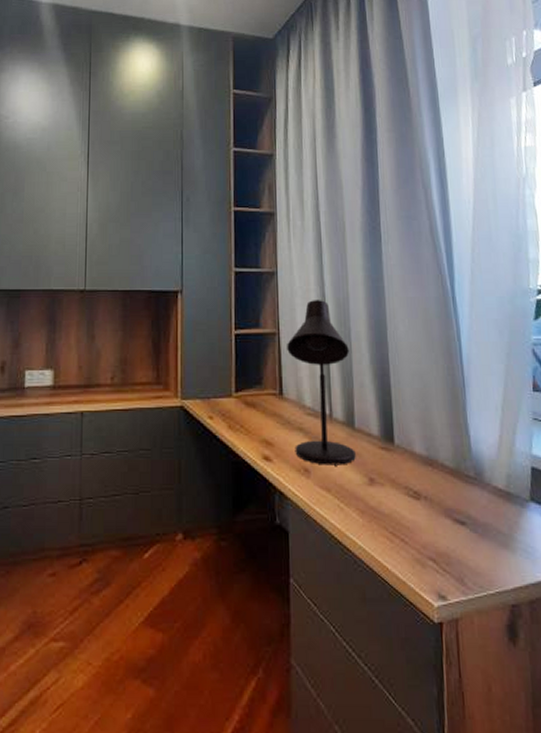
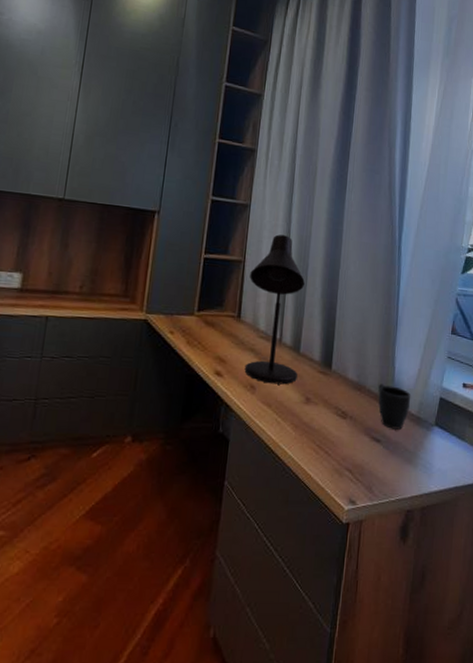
mug: none [453,456,496,510] -> present [378,384,411,431]

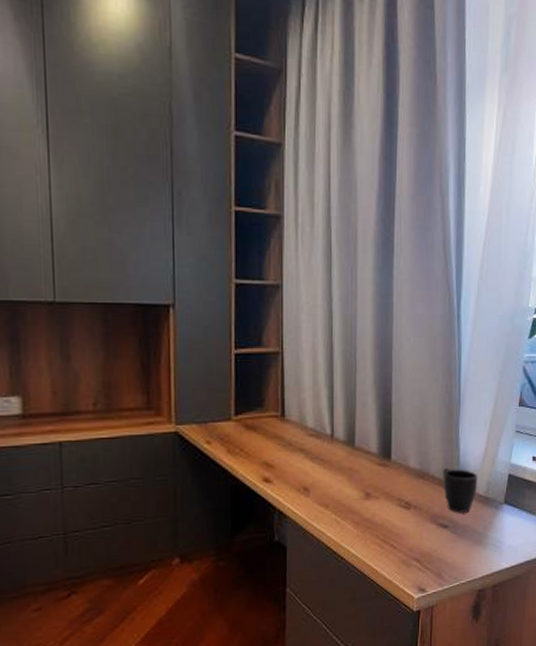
desk lamp: present [244,234,305,385] -> none [290,317,354,484]

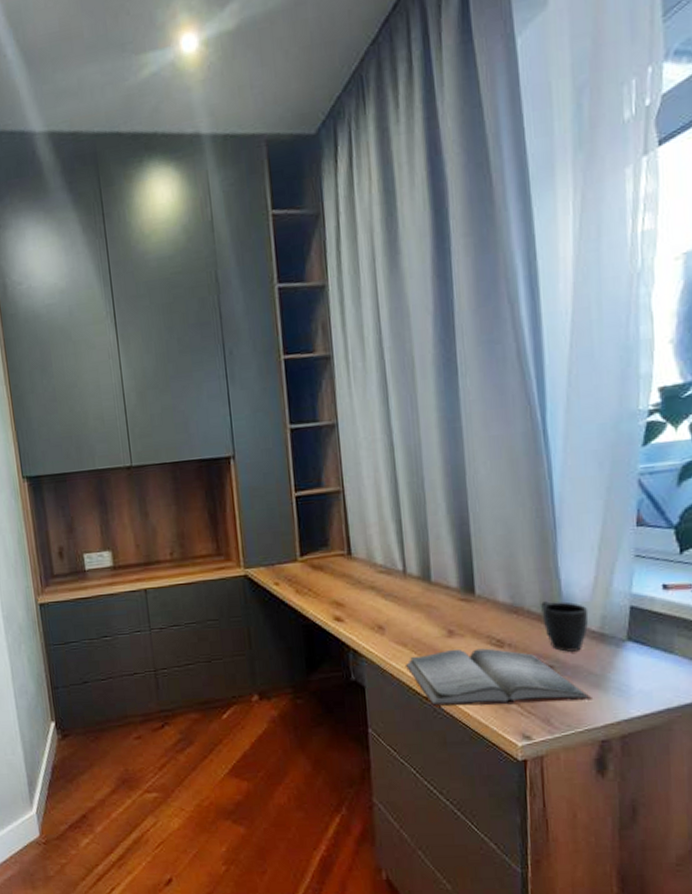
hardback book: none [326,509,475,564] -> present [406,648,592,706]

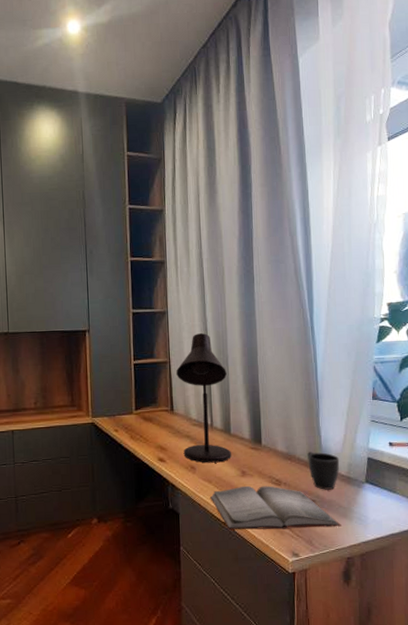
desk lamp: none [353,449,433,622] -> present [176,333,231,463]

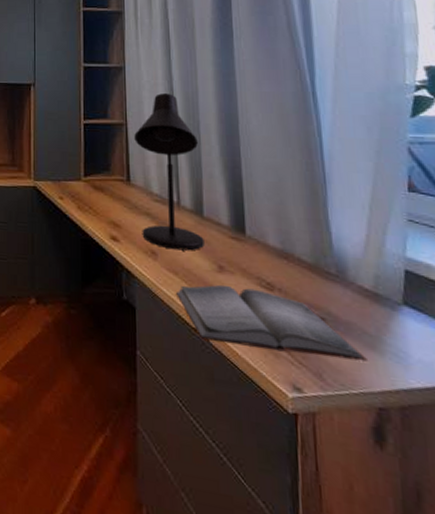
mug: present [307,452,340,491] -> none [312,252,361,308]

